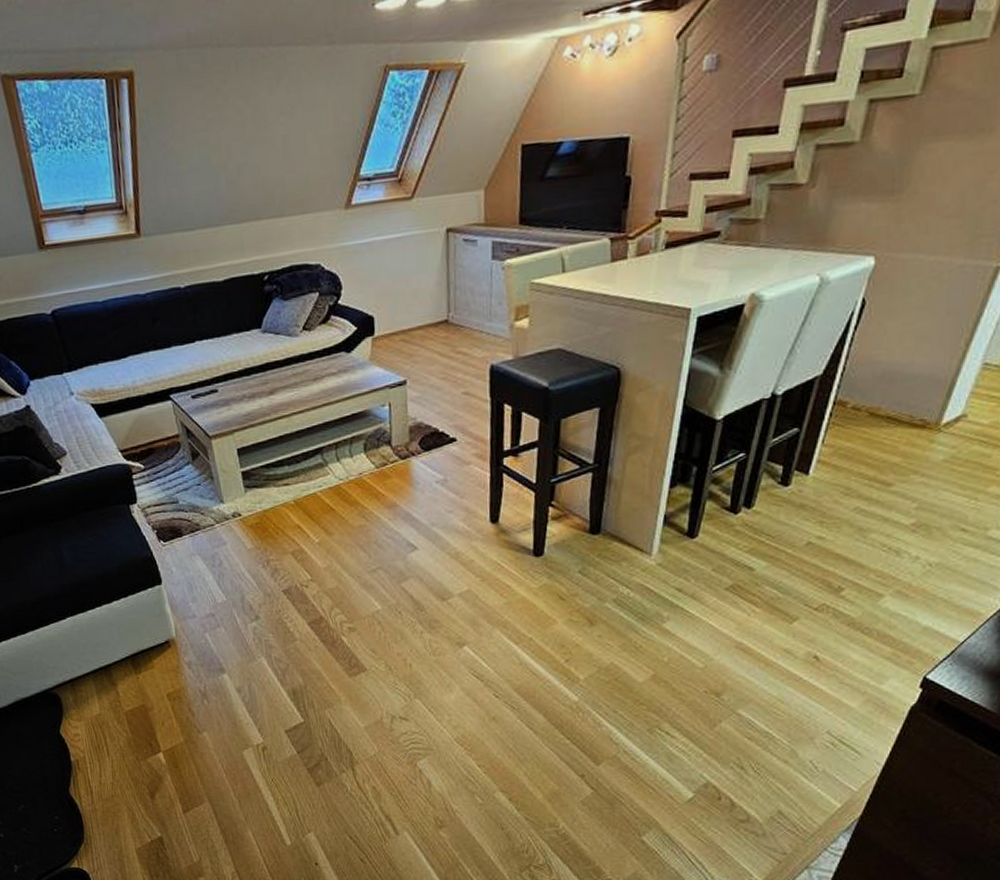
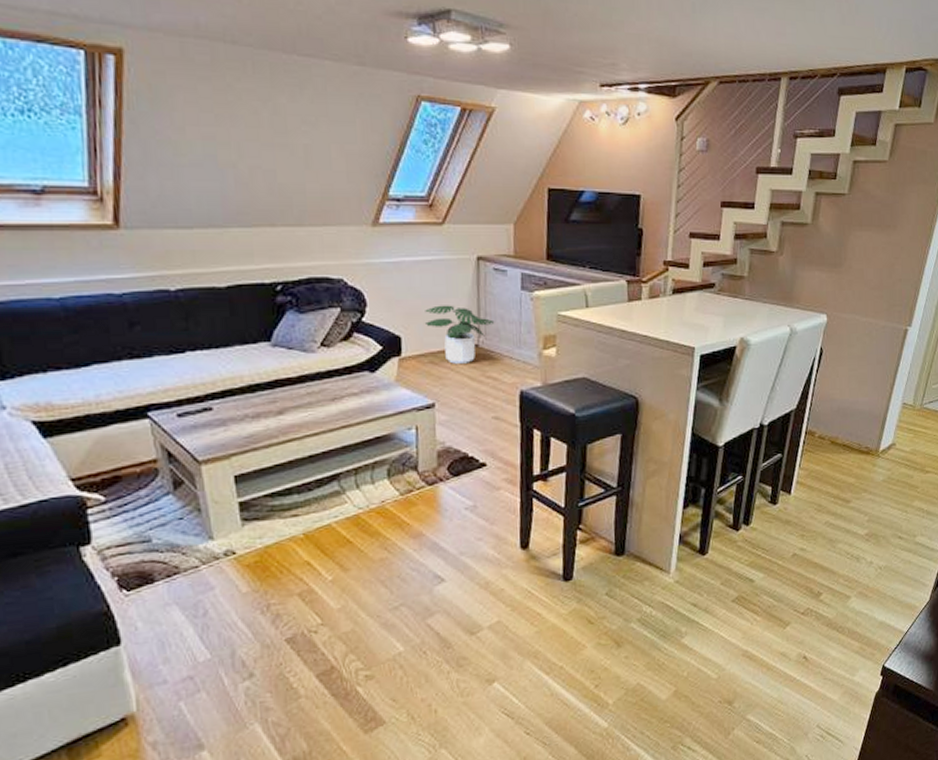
potted plant: none [395,281,465,341] -> present [424,305,495,364]

